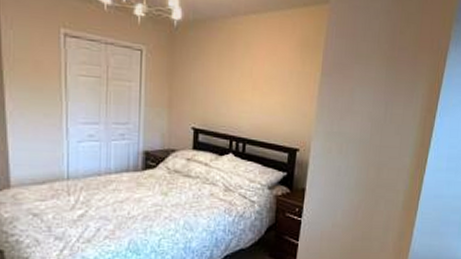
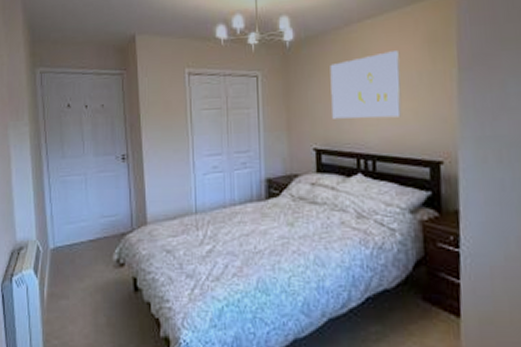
wall art: none [212,48,277,108] -> present [330,50,402,119]

